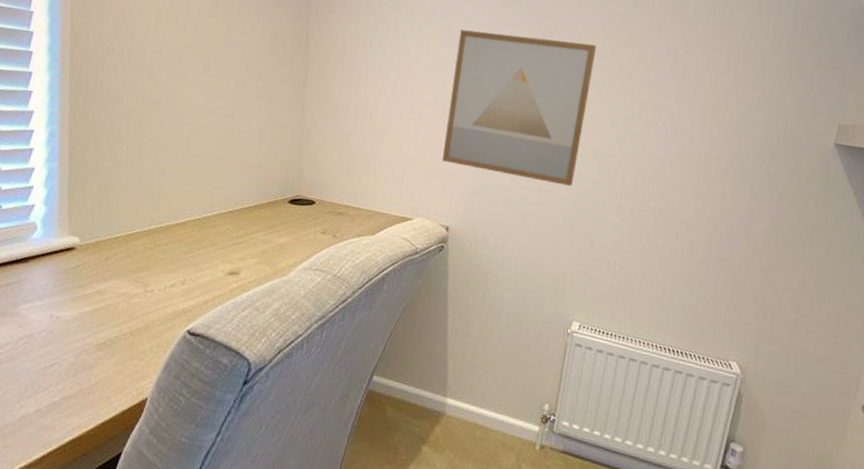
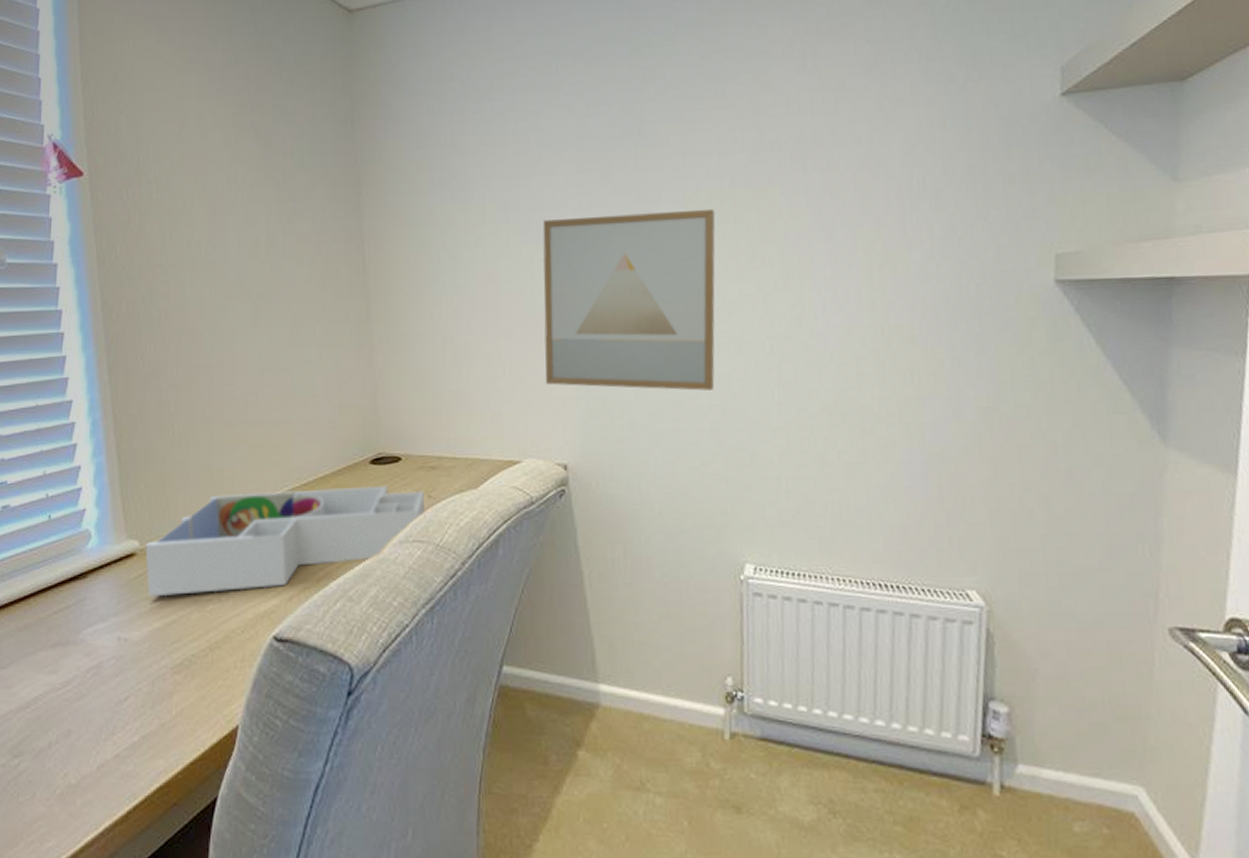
desk organizer: none [82,209,330,291] -> present [145,485,426,597]

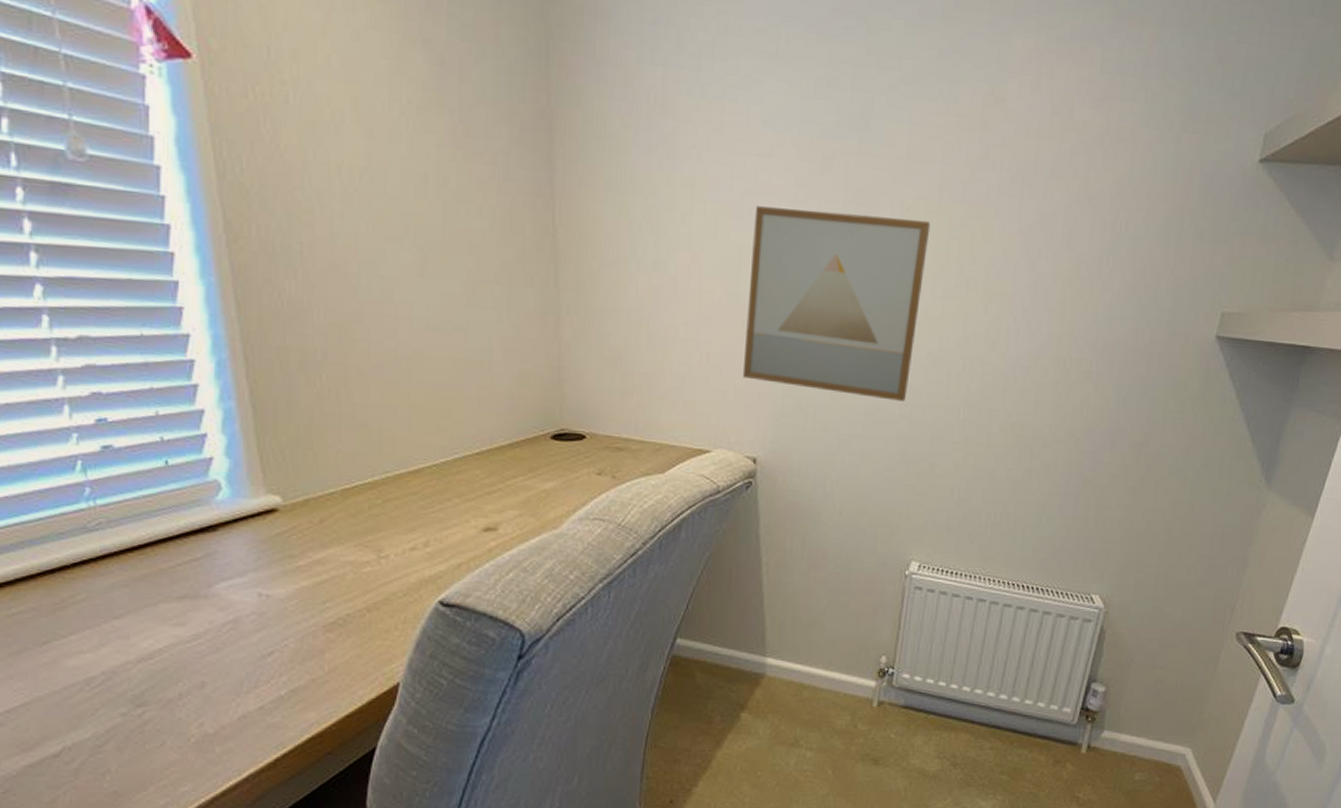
desk organizer: present [145,485,426,597] -> none [289,456,609,555]

